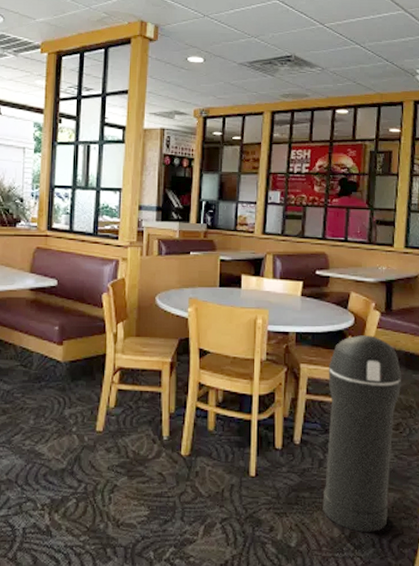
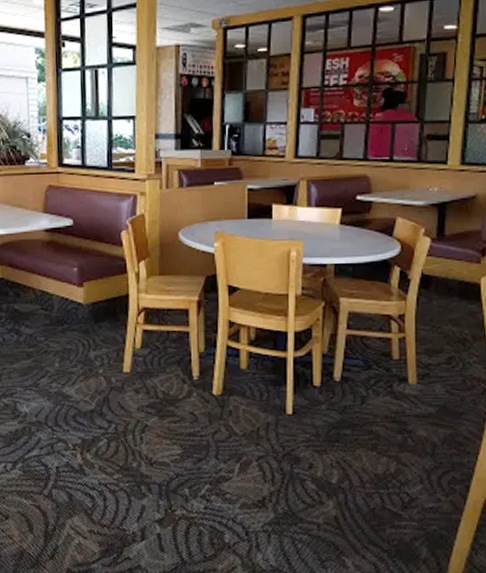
trash can: present [323,335,402,532] -> none [366,264,455,468]

